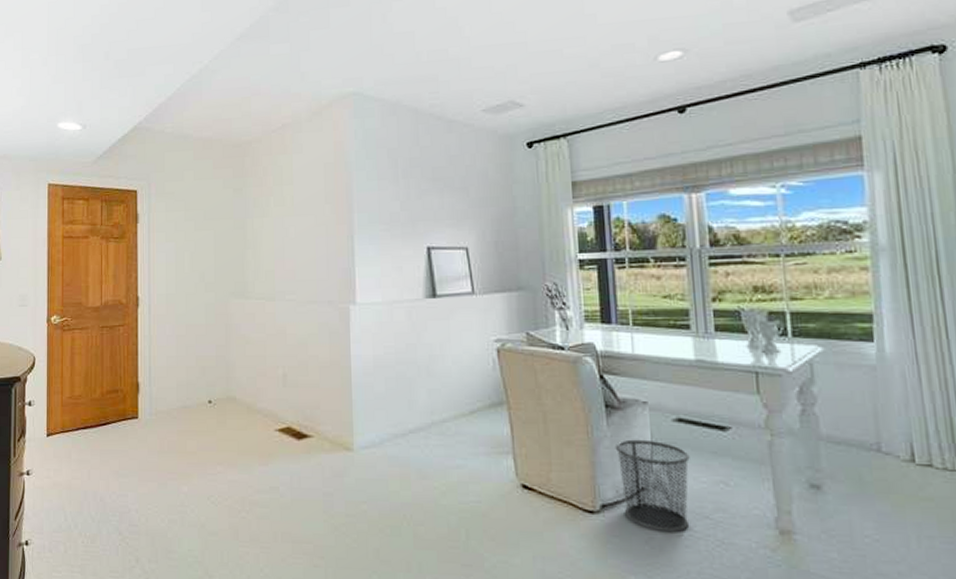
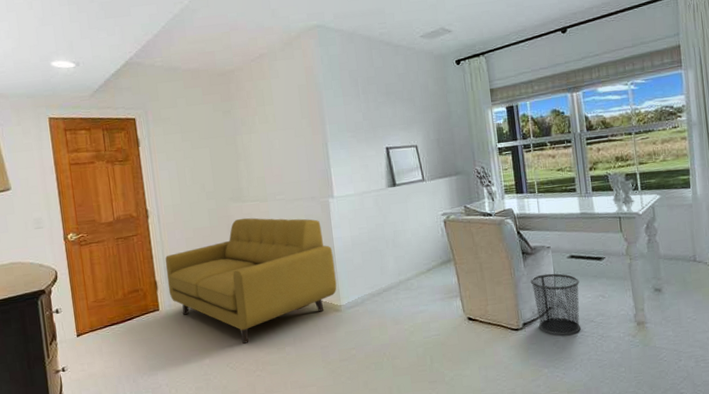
sofa: none [151,318,350,474] -> present [165,217,337,344]

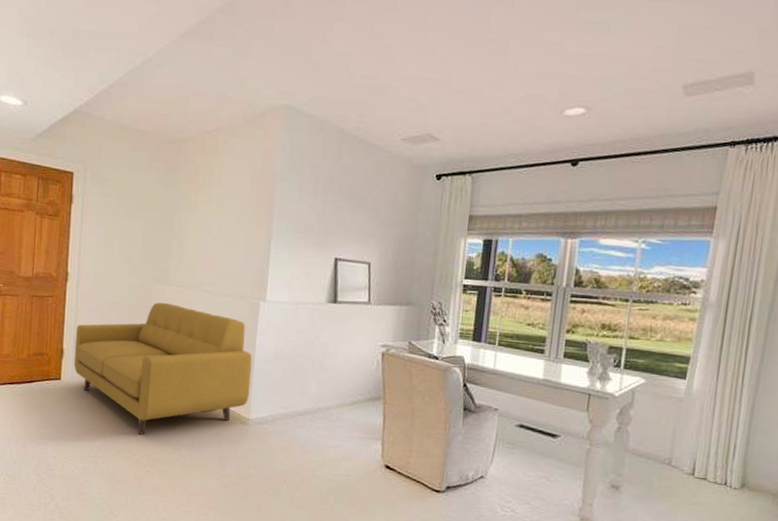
waste bin: present [530,273,581,336] -> none [464,437,524,512]

